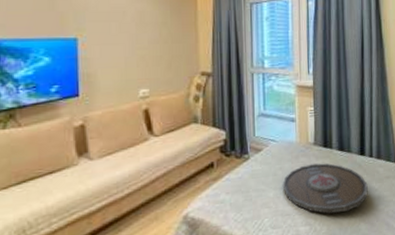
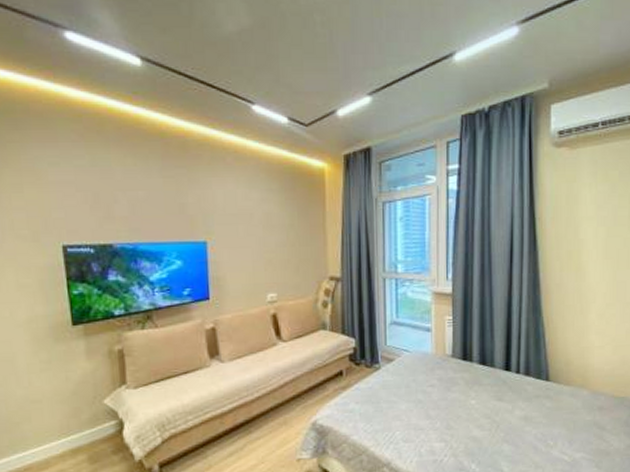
serving tray: present [282,163,368,214] -> none [415,377,513,431]

